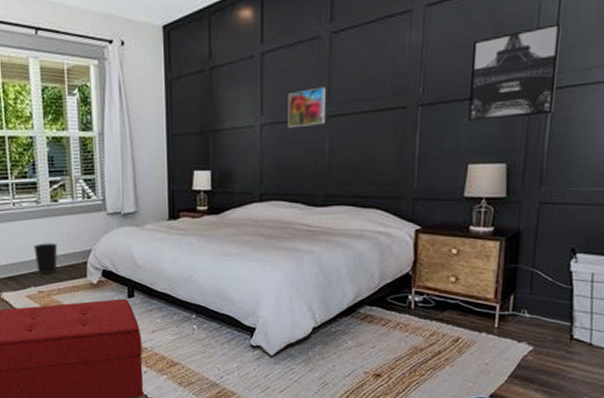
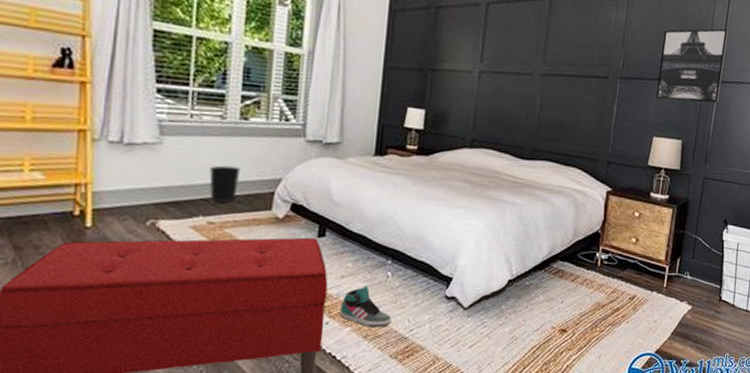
sneaker: none [155,338,202,375] -> present [339,286,392,328]
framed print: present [288,87,326,128] -> none [505,45,542,81]

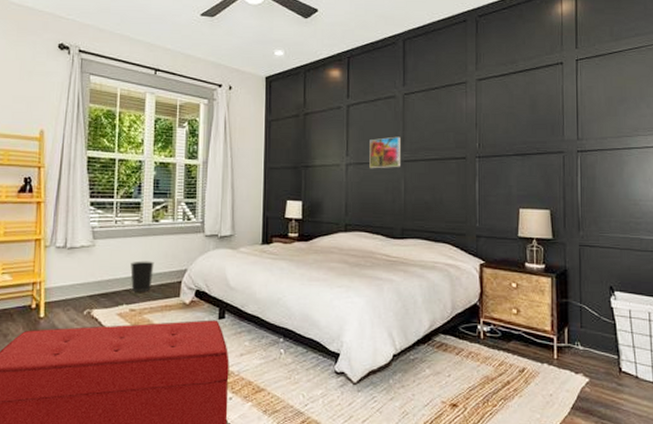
sneaker: present [339,286,392,328] -> none [241,363,287,403]
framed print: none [505,45,542,81] -> present [369,136,400,169]
wall art: present [656,28,728,103] -> none [516,102,583,173]

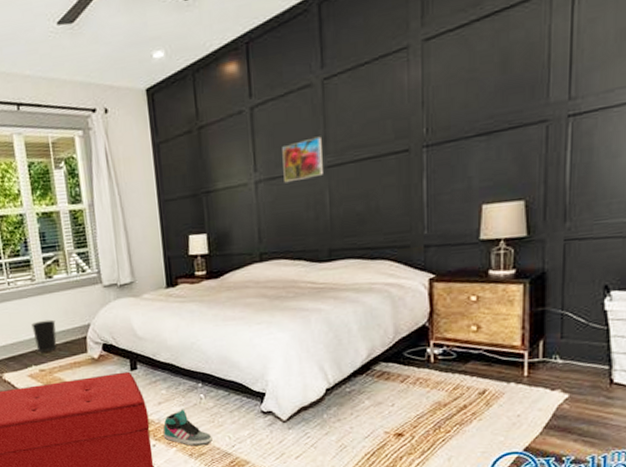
sneaker: none [241,363,287,403] -> present [163,409,213,446]

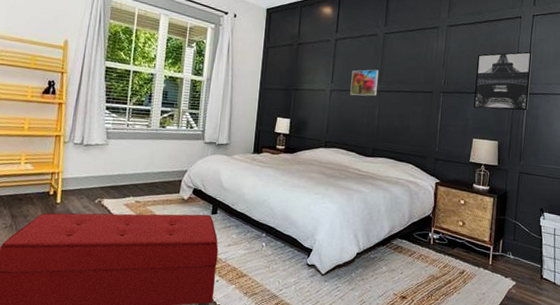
wastebasket: present [31,319,57,352] -> none [138,160,159,187]
sneaker: present [163,409,213,446] -> none [226,253,266,287]
wall art: none [479,44,576,158] -> present [474,51,533,111]

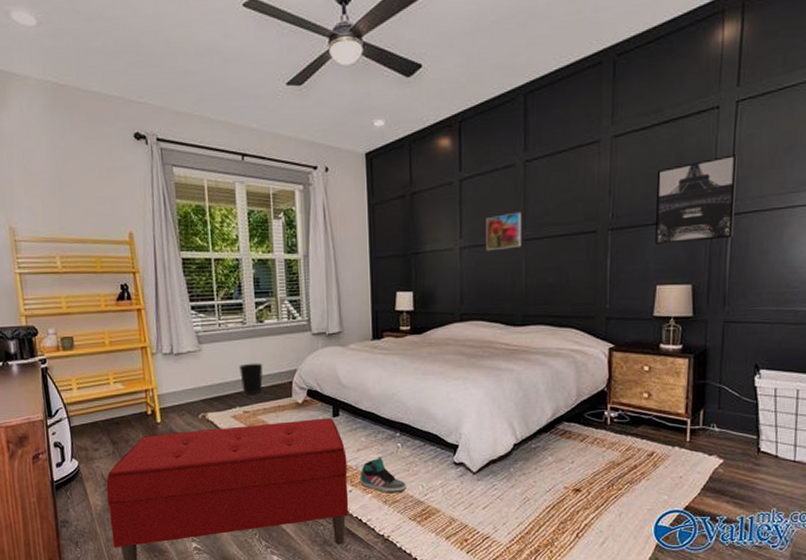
wastebasket: none [138,160,159,187] -> present [239,363,263,394]
sneaker: none [226,253,266,287] -> present [360,457,407,493]

